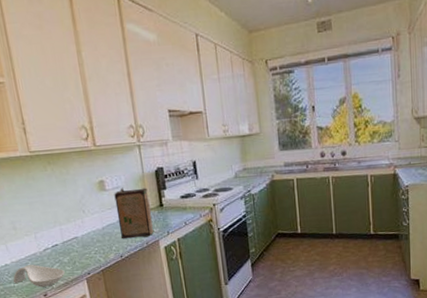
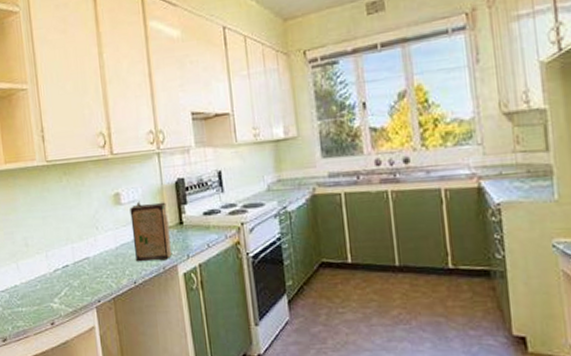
spoon rest: present [13,264,65,287] -> none [22,287,74,314]

